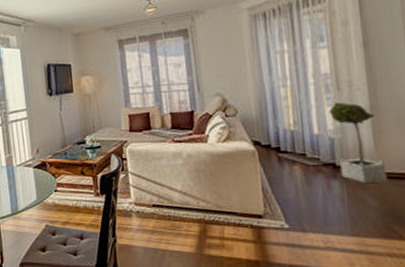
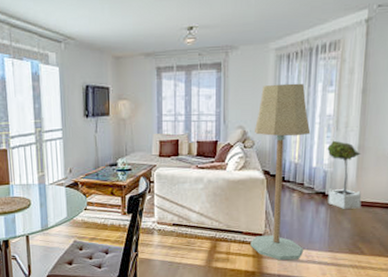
floor lamp: none [234,41,318,246] -> present [250,83,311,260]

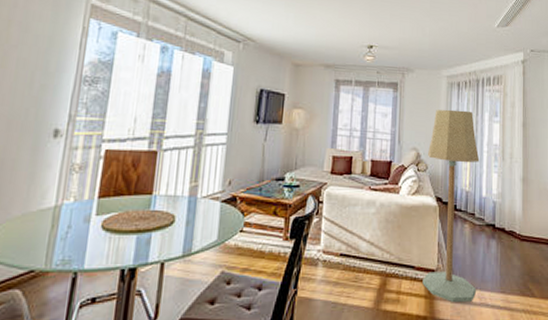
potted tree: present [327,140,362,209] -> none [495,170,529,244]

